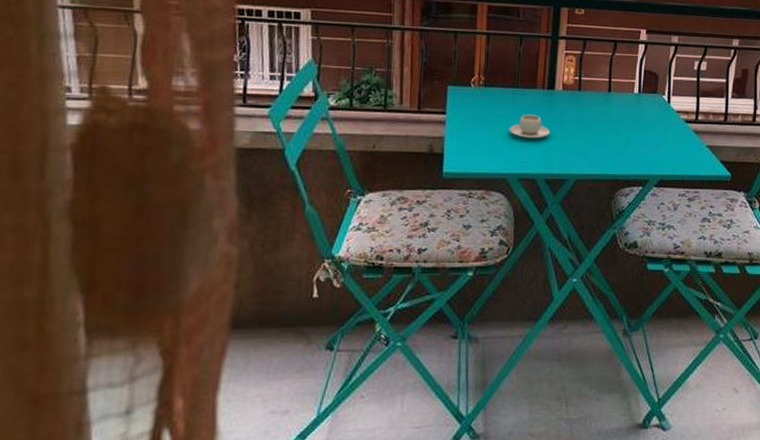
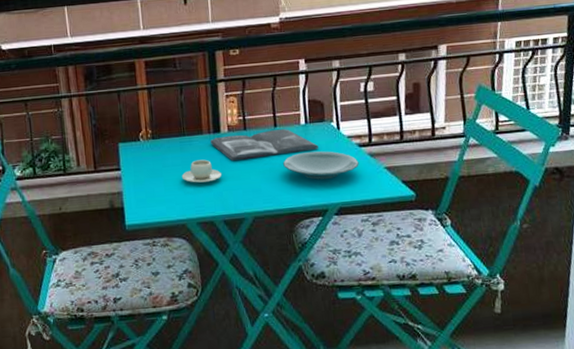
magazine: none [544,94,649,120] -> present [210,129,319,161]
saucer: none [611,120,684,151] -> present [282,151,359,180]

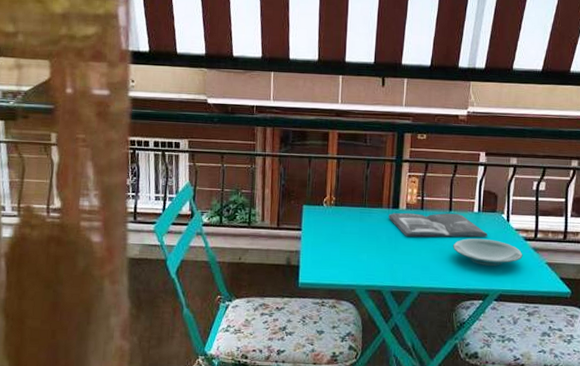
teacup: present [181,159,222,183] -> none [357,231,395,253]

